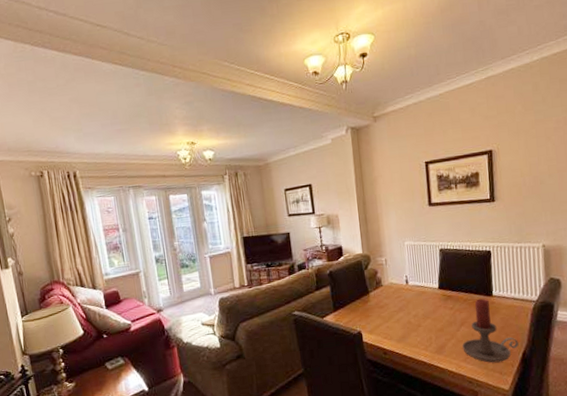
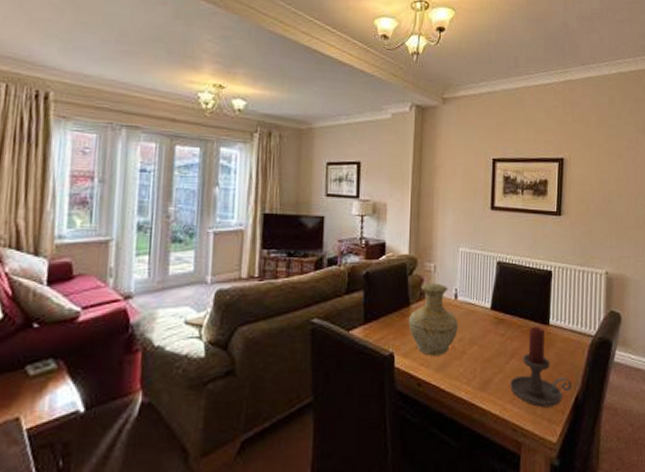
vase: none [369,273,412,331] -> present [408,283,458,356]

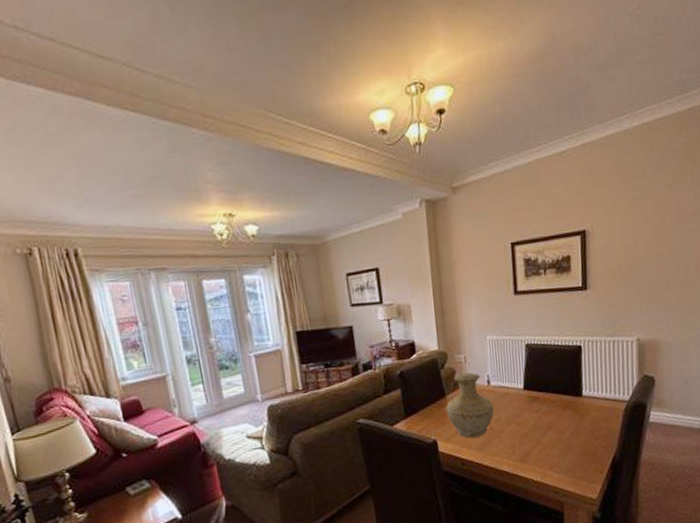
candle holder: present [510,326,572,408] -> none [548,399,609,471]

